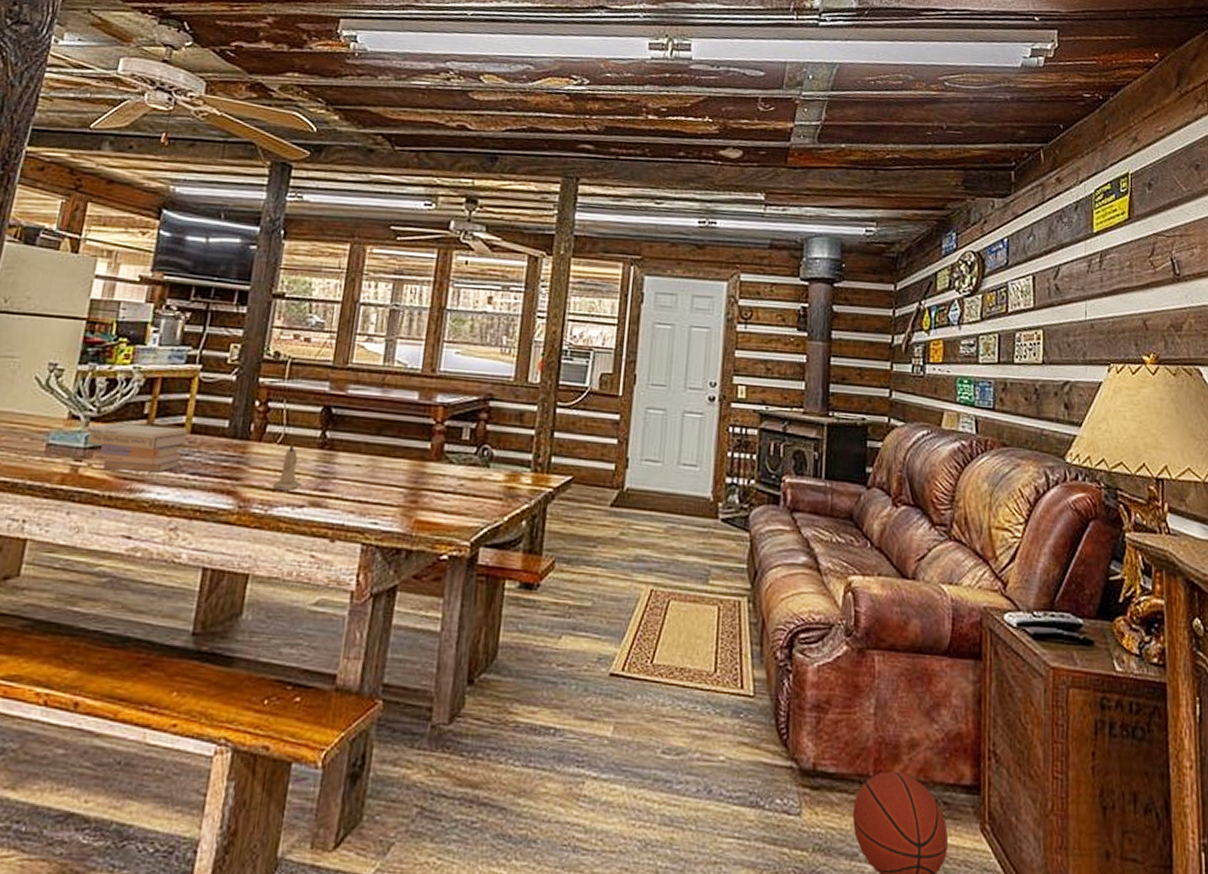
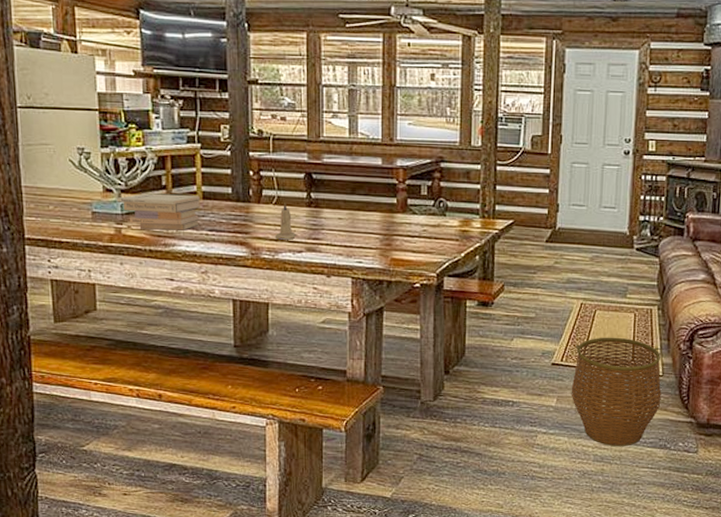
basket: none [633,638,753,804] -> present [571,337,662,447]

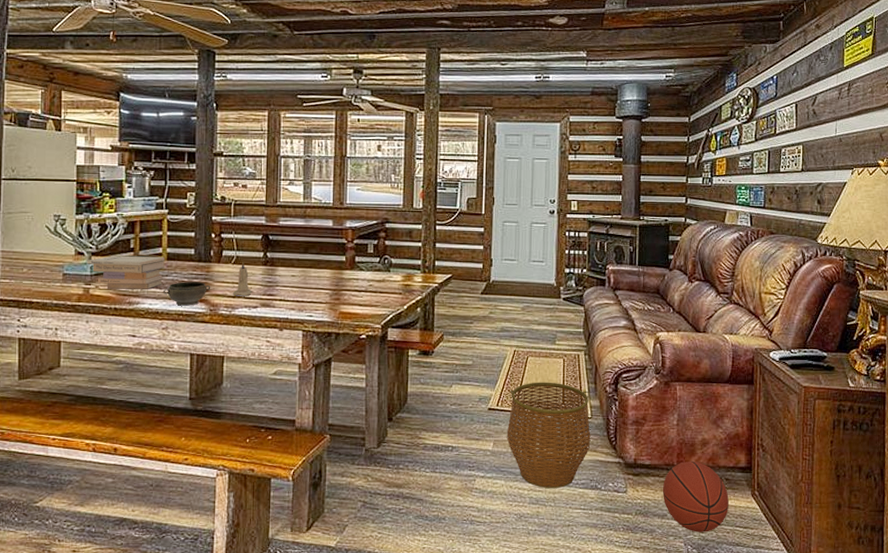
bowl: none [201,223,252,249] -> present [164,282,211,306]

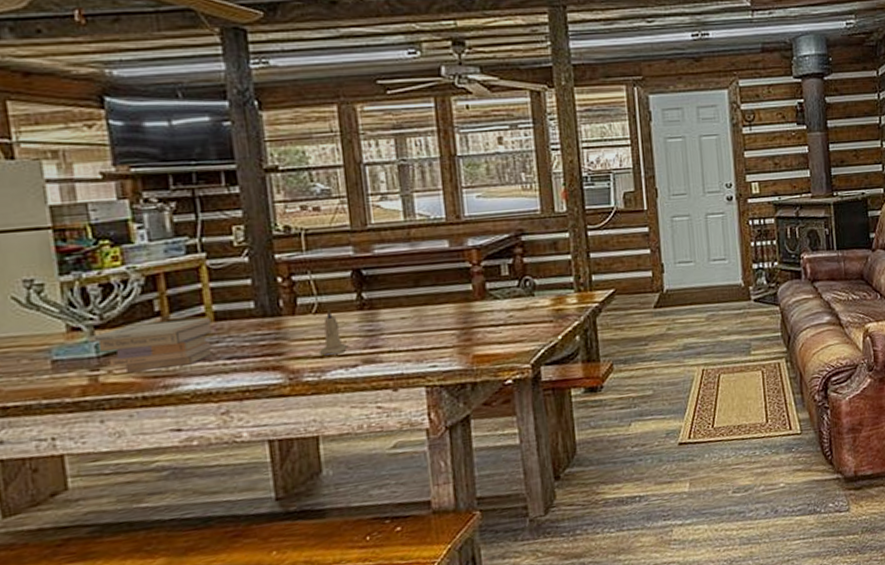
bowl: present [164,282,211,306] -> none [215,343,287,380]
basket: present [506,382,591,489] -> none [702,399,804,524]

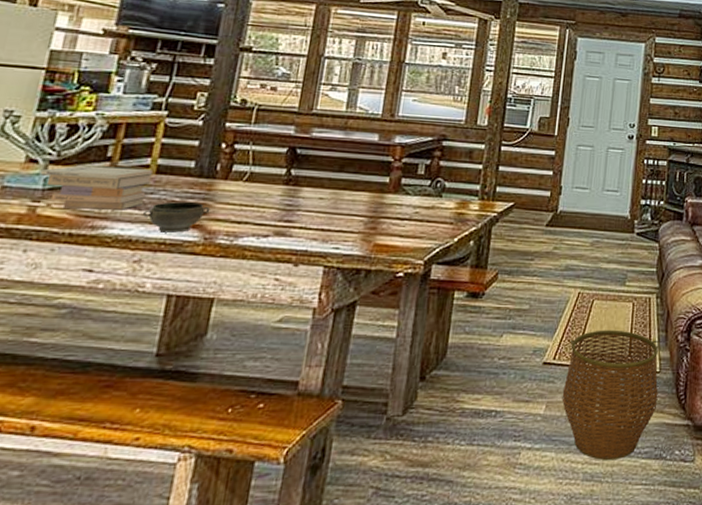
bowl: none [215,343,287,380] -> present [143,202,210,233]
candle: present [318,308,349,356] -> none [237,178,266,222]
basket: none [702,399,804,524] -> present [562,330,660,461]

